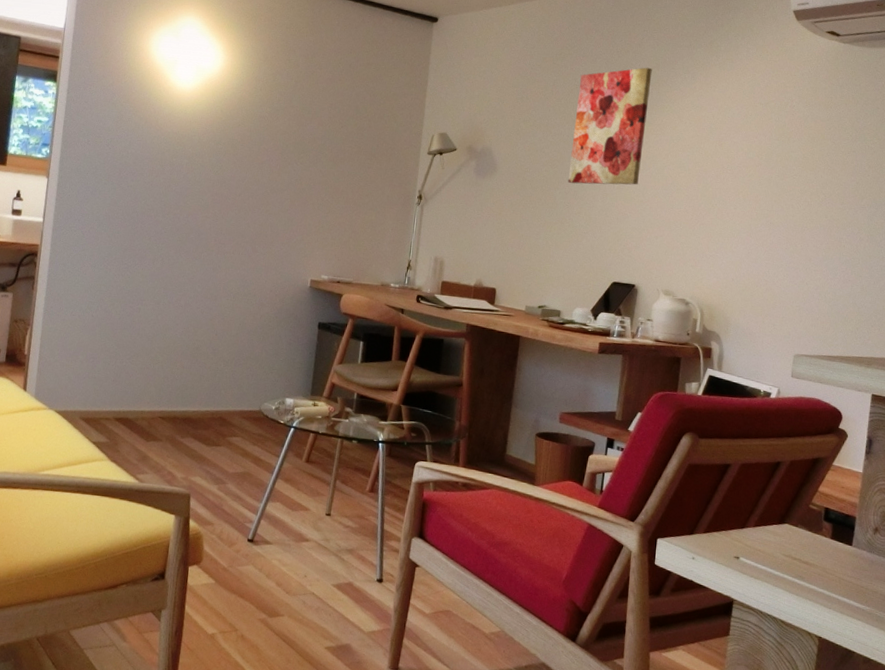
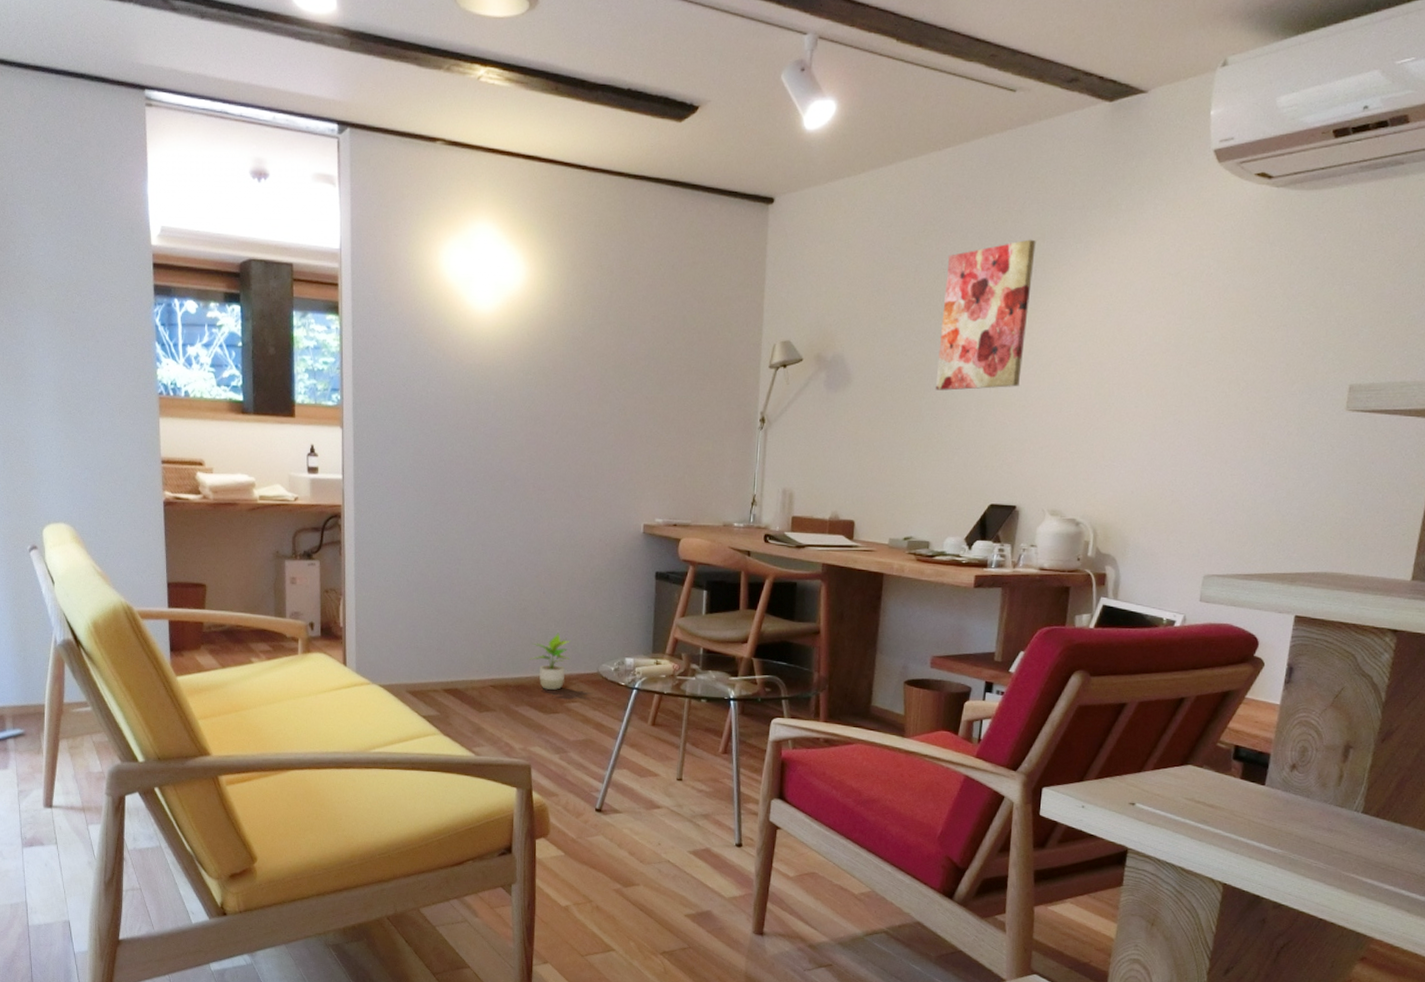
potted plant: none [198,372,238,424] -> present [529,633,572,691]

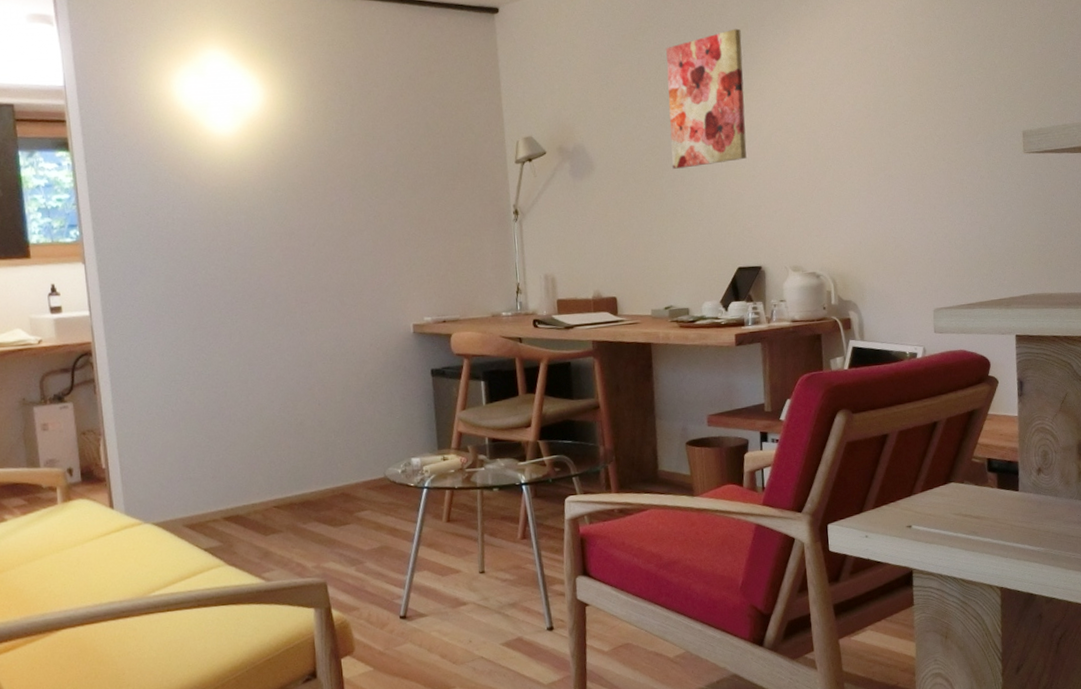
potted plant: present [529,633,572,691] -> none [312,443,357,503]

